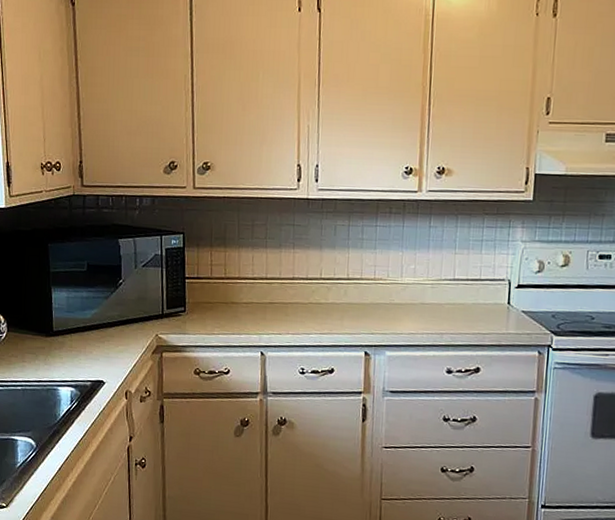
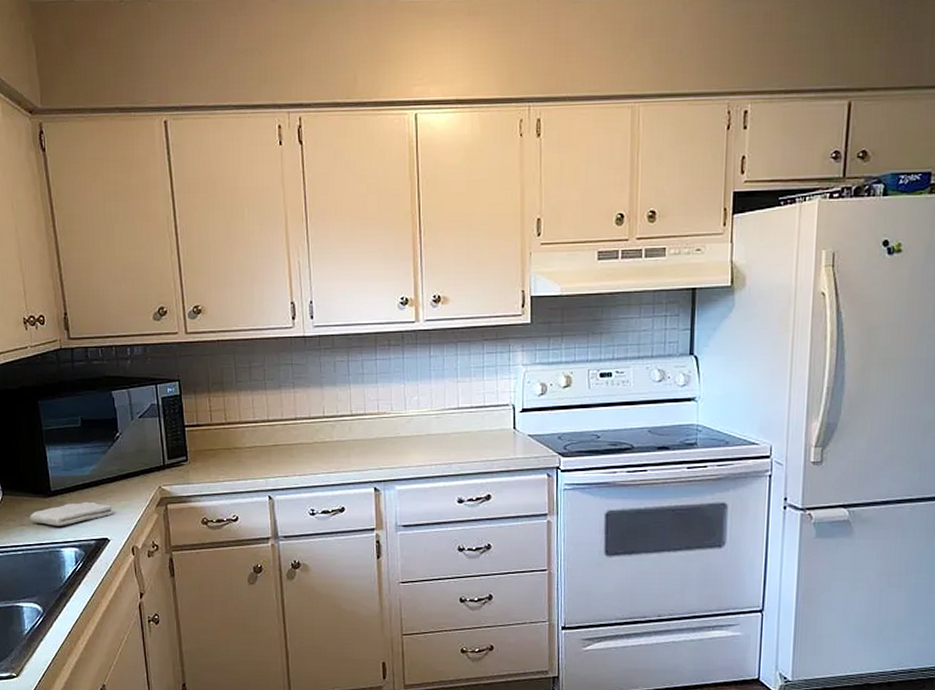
washcloth: none [31,343,110,366] -> present [30,501,113,526]

